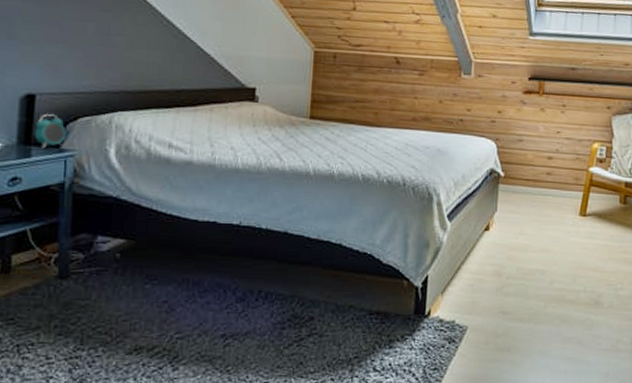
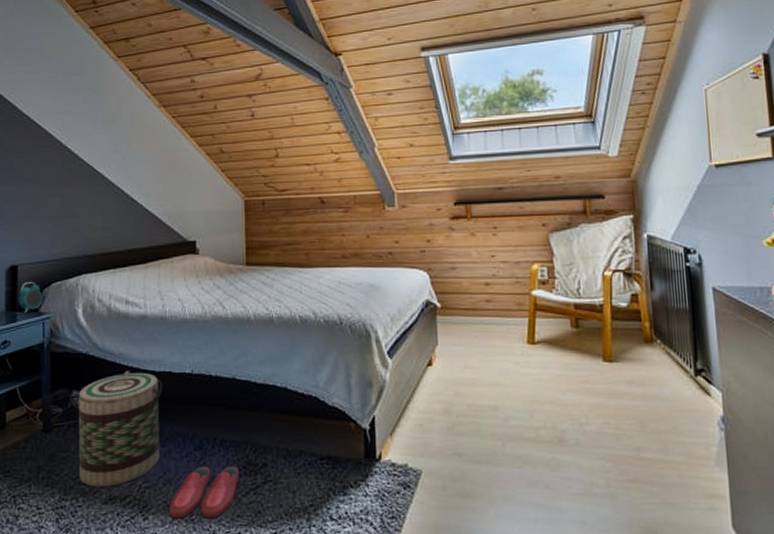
basket: none [97,218,205,337] -> present [73,371,163,487]
slippers: none [203,319,283,370] -> present [169,467,239,519]

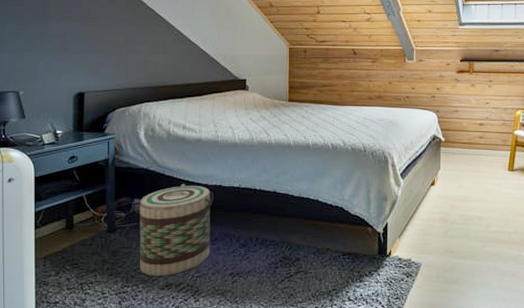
alarm clock: present [18,282,43,314] -> none [85,107,108,134]
slippers: present [169,467,239,519] -> none [217,260,276,301]

